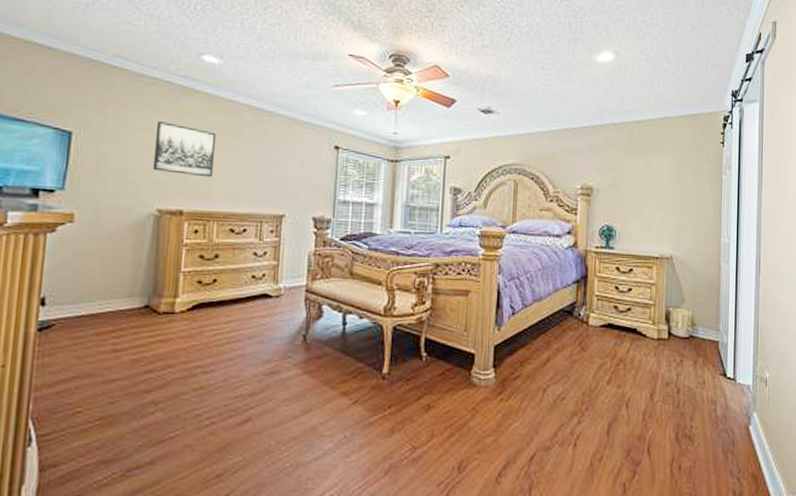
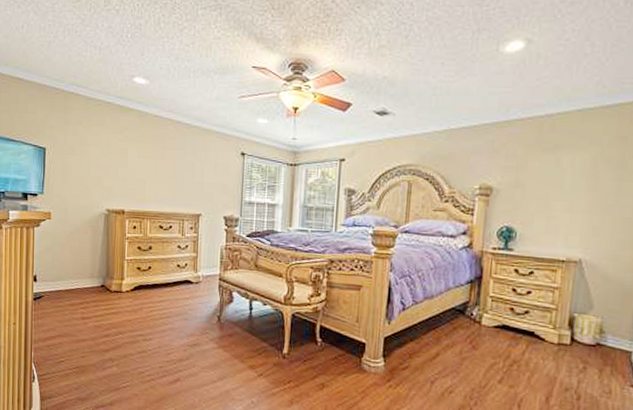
wall art: present [152,122,217,178] -> none [101,137,147,183]

